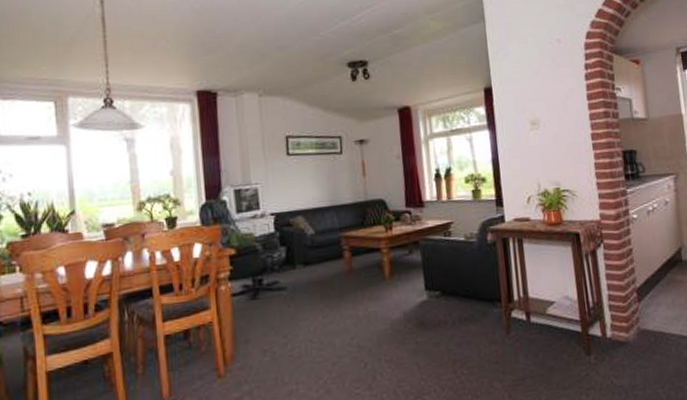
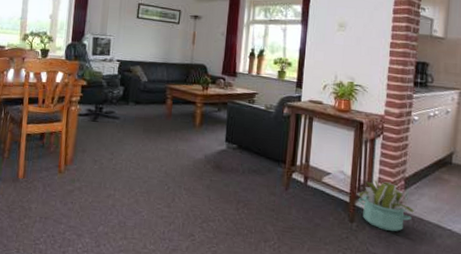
decorative plant: none [587,297,655,356] -> present [356,179,416,232]

